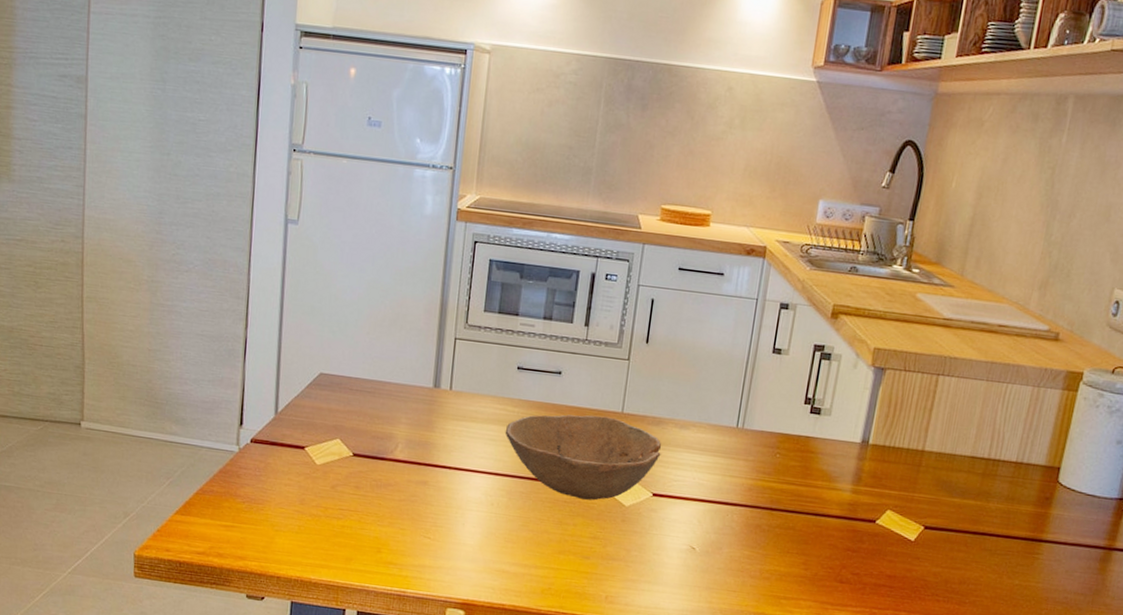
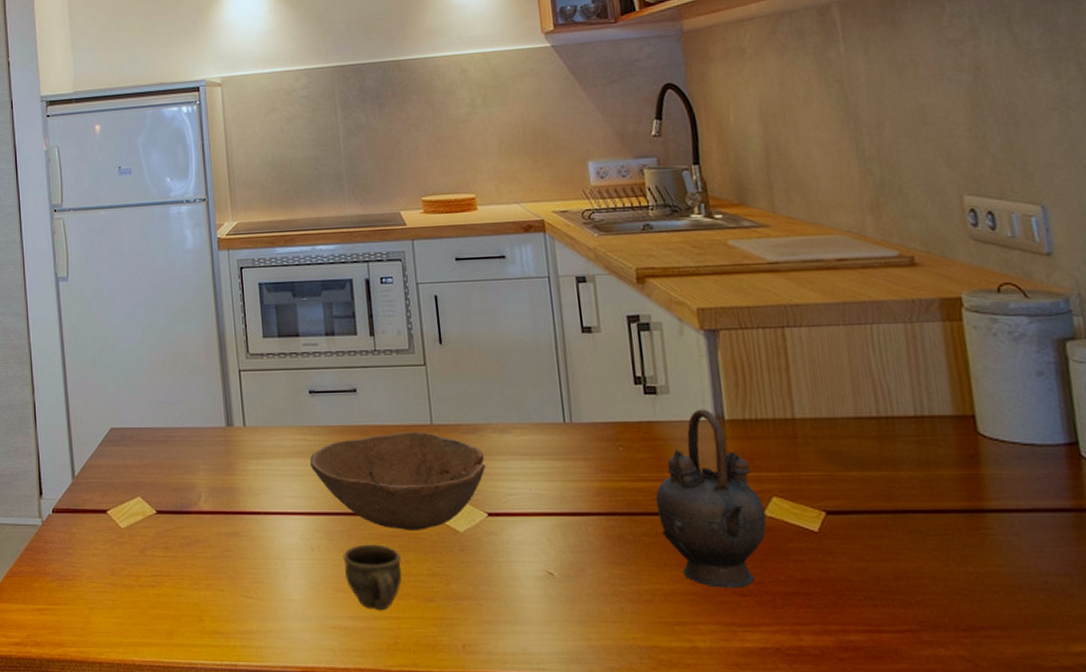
cup: none [517,505,569,562] -> present [343,544,402,611]
teapot: none [792,432,879,577] -> present [655,409,767,589]

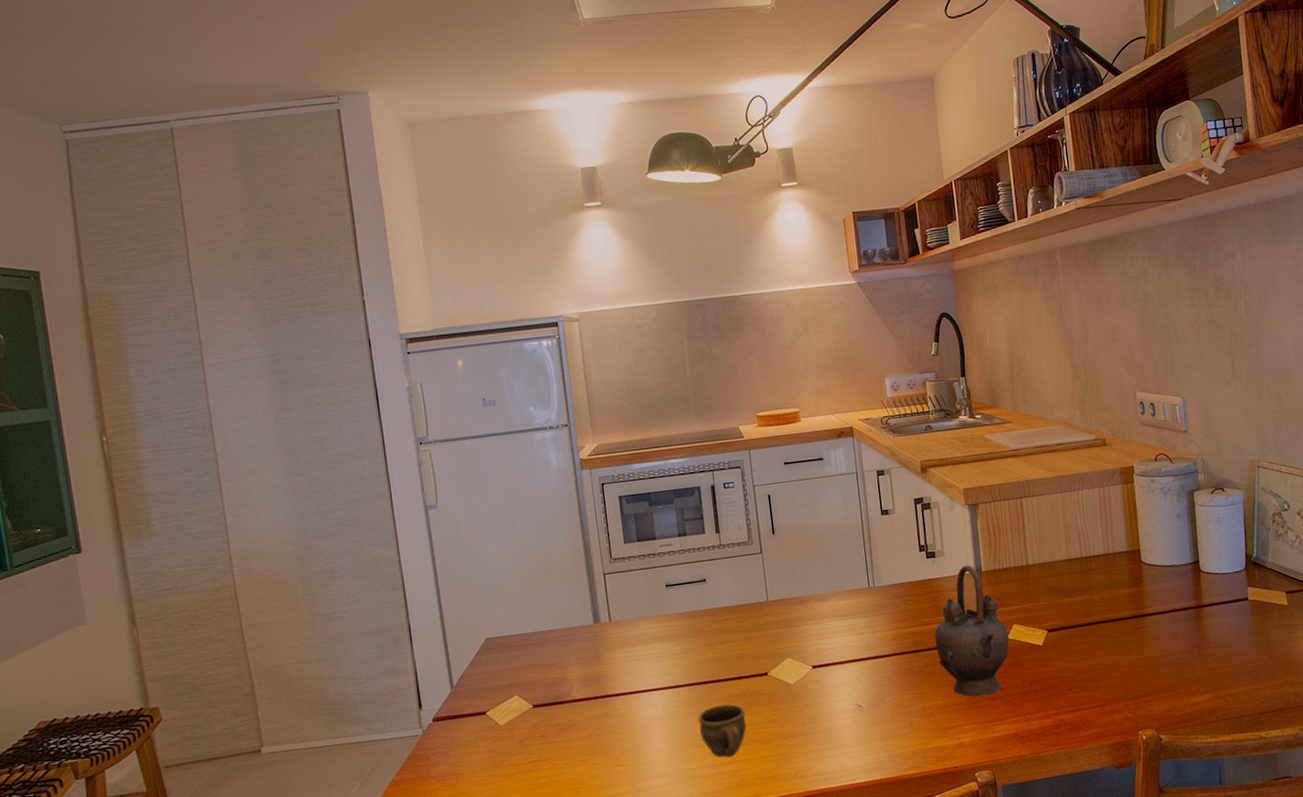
bowl: present [309,431,486,530] -> none [668,607,810,690]

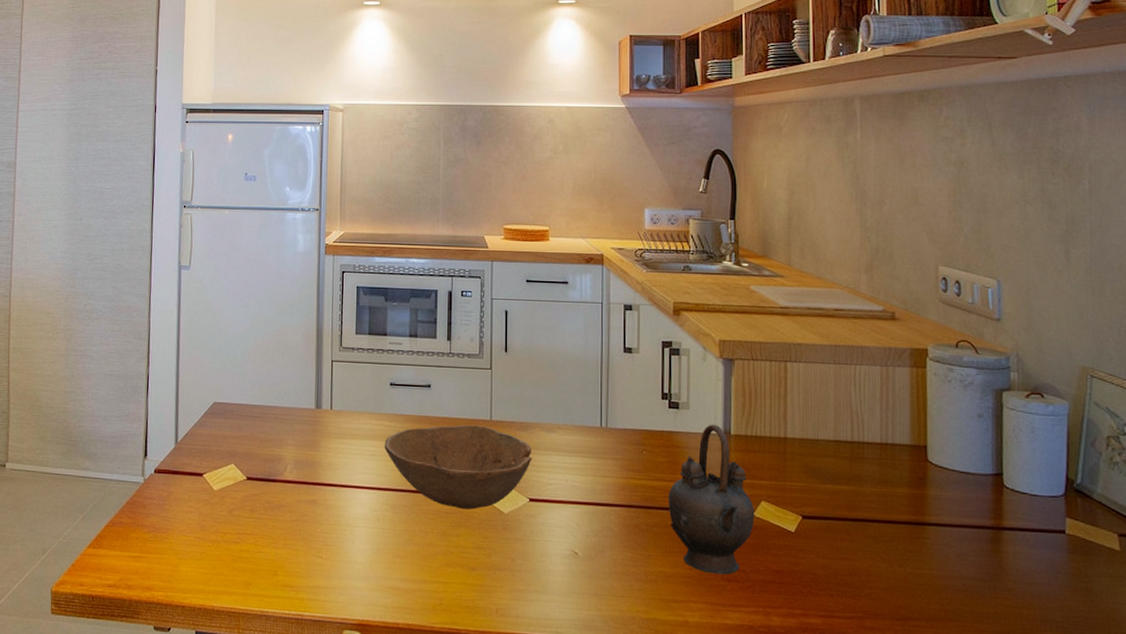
bowl: none [668,607,810,690] -> present [384,424,532,510]
cup: present [698,704,746,758] -> none [404,518,452,576]

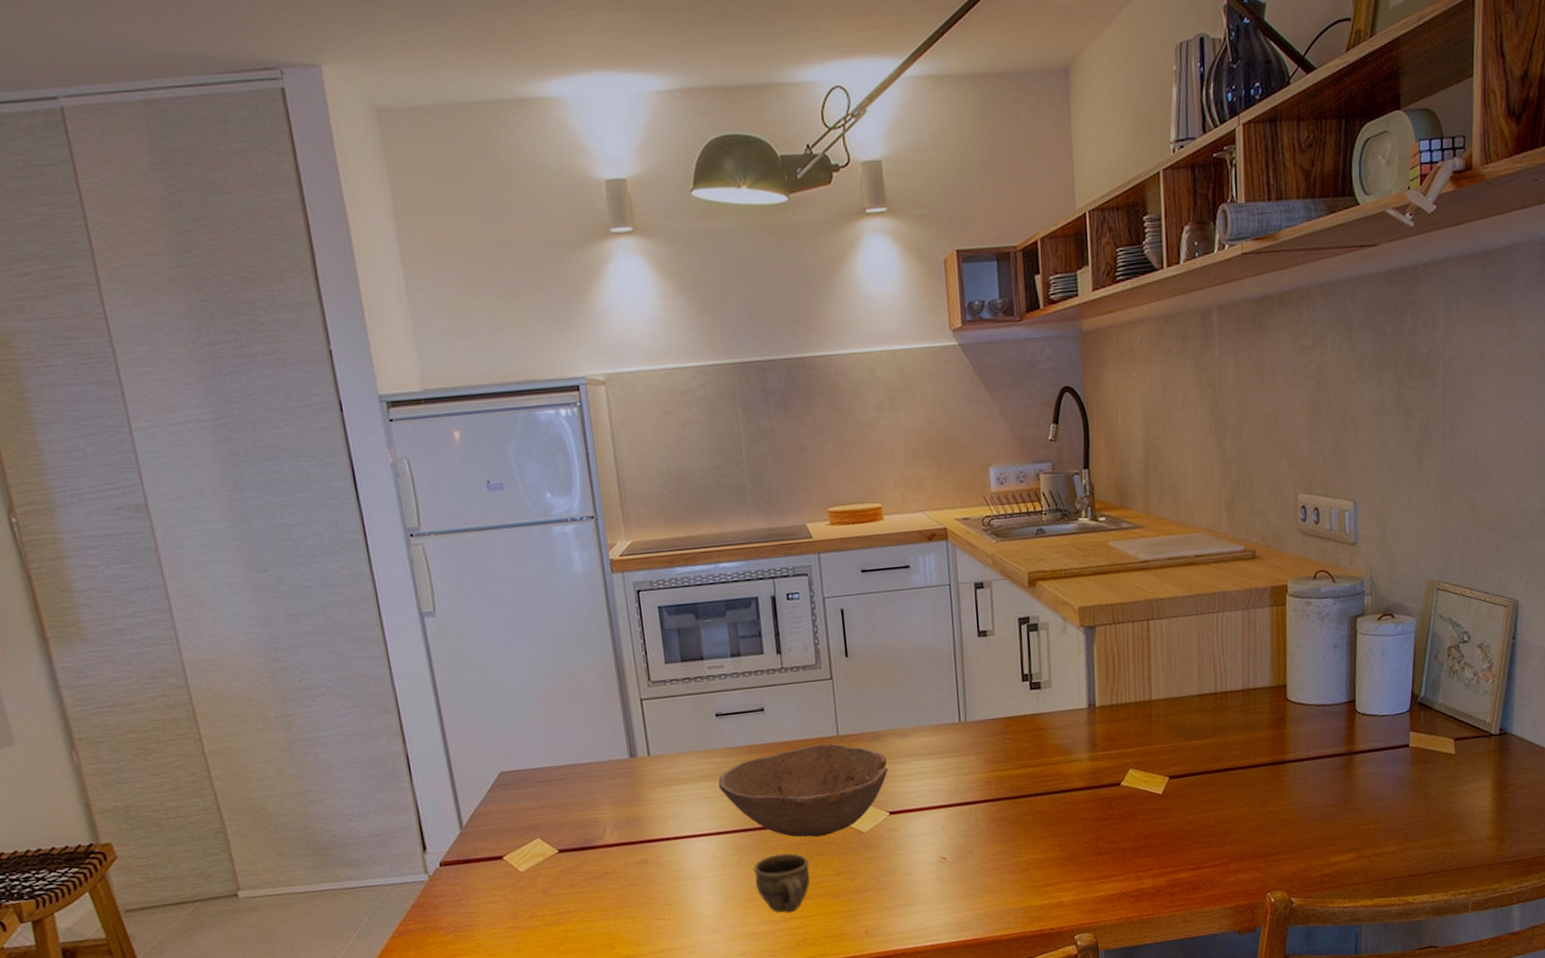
cup: none [404,518,452,576] -> present [753,853,810,913]
teapot: present [667,424,755,575] -> none [1034,698,1123,851]

